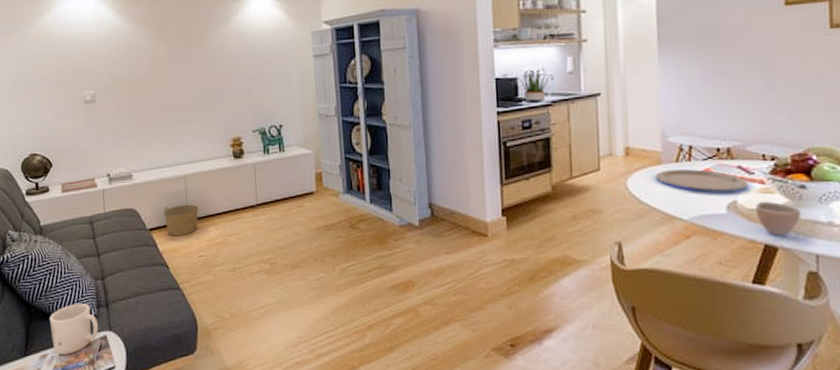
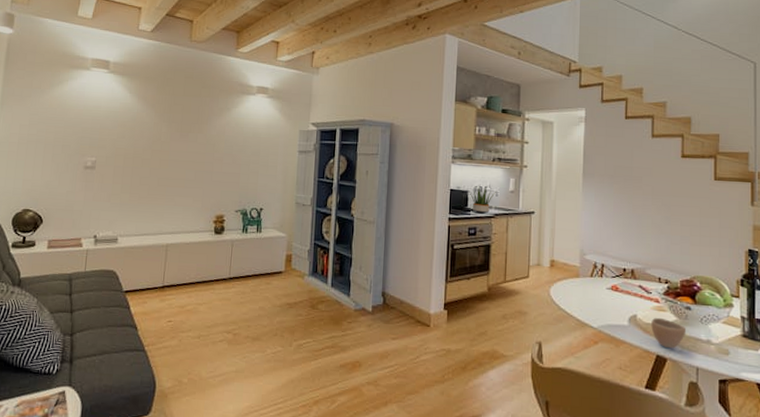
mug: present [49,304,99,354] -> none [9,357,60,407]
basket: present [164,204,199,236] -> none [141,271,175,301]
plate: present [655,168,749,191] -> none [573,282,647,306]

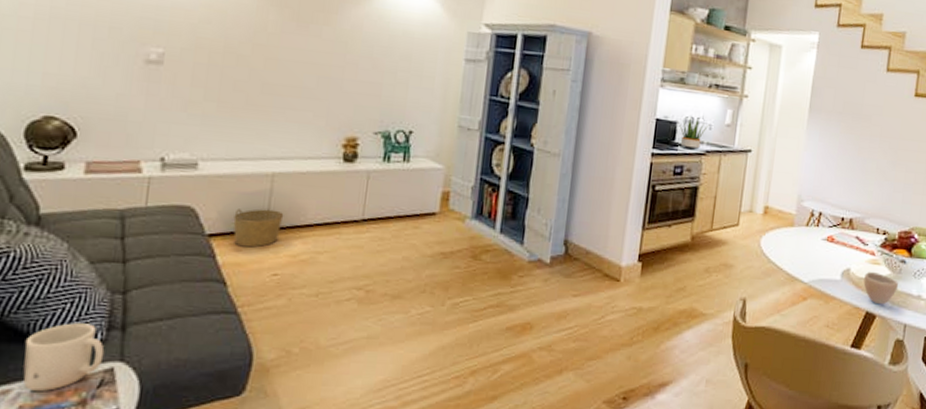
mug: none [9,357,60,407] -> present [22,323,105,391]
basket: none [141,271,175,301] -> present [233,209,284,248]

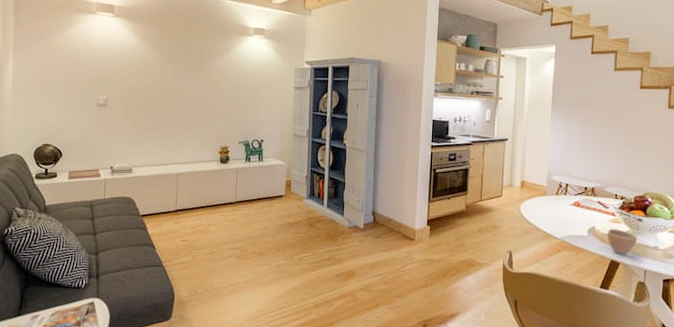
mug: present [22,323,105,391] -> none [43,273,88,316]
basket: present [233,209,284,248] -> none [156,197,186,223]
potted plant: present [677,115,710,150] -> none [449,116,474,141]

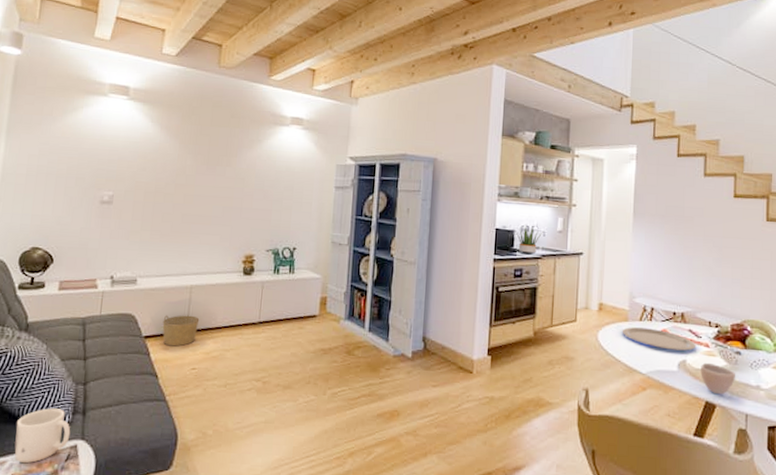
mug: none [43,273,88,316] -> present [14,408,71,463]
basket: none [156,197,186,223] -> present [162,315,200,347]
potted plant: none [449,116,474,141] -> present [514,224,543,255]
plate: none [540,200,604,219] -> present [622,326,696,351]

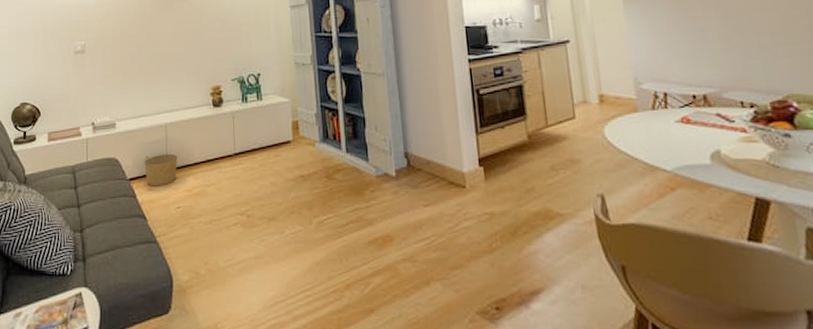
mug: present [14,408,71,463] -> none [26,257,74,313]
potted plant: present [514,224,543,255] -> none [486,17,520,50]
plate: present [622,326,696,351] -> none [632,116,730,140]
cup: present [701,362,735,395] -> none [740,150,789,189]

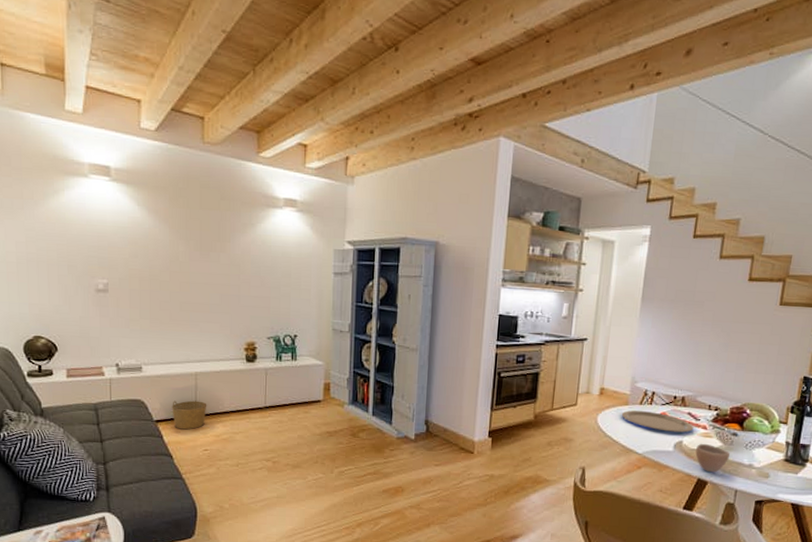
plate: none [632,116,730,140] -> present [621,410,694,433]
cup: none [740,150,789,189] -> present [695,443,730,473]

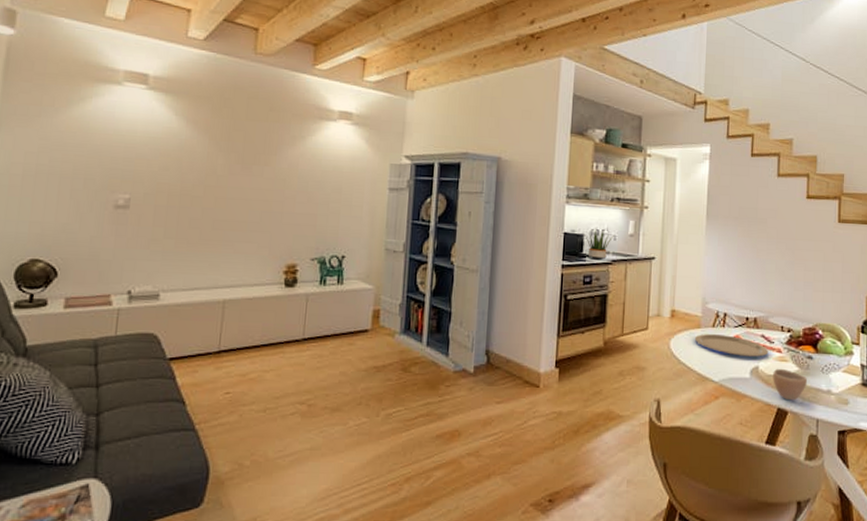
basket: present [172,400,207,430] -> none [190,333,234,369]
potted plant: none [518,310,548,341] -> present [583,228,614,260]

